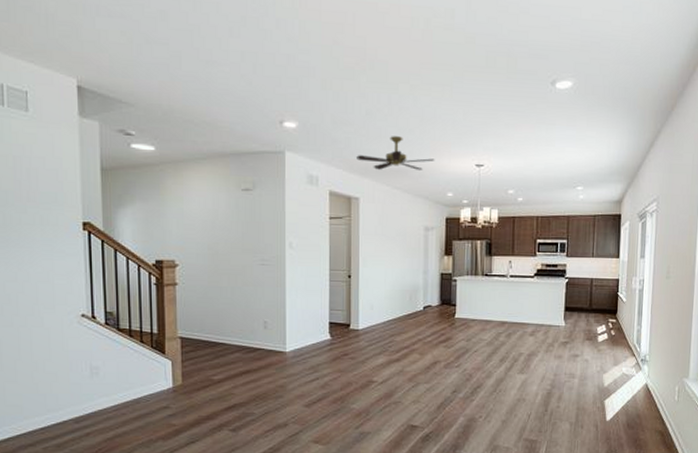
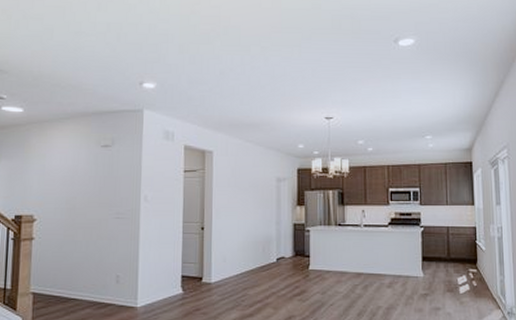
ceiling fan: present [357,136,435,170] -> none [211,93,286,124]

